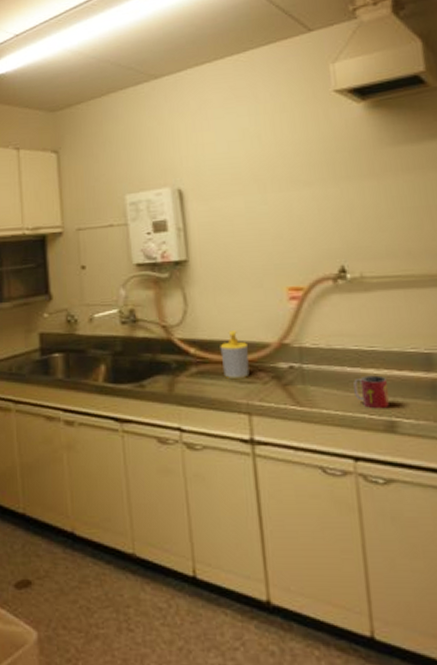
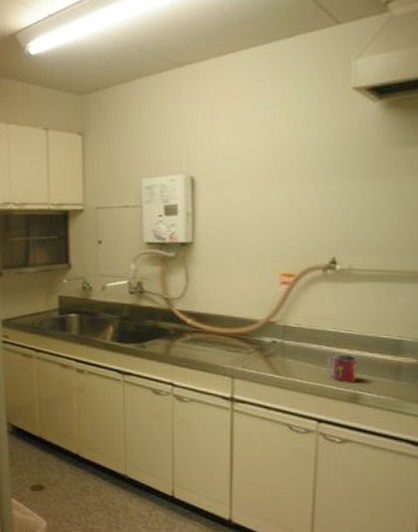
soap bottle: present [220,330,250,378] -> none [213,307,239,347]

